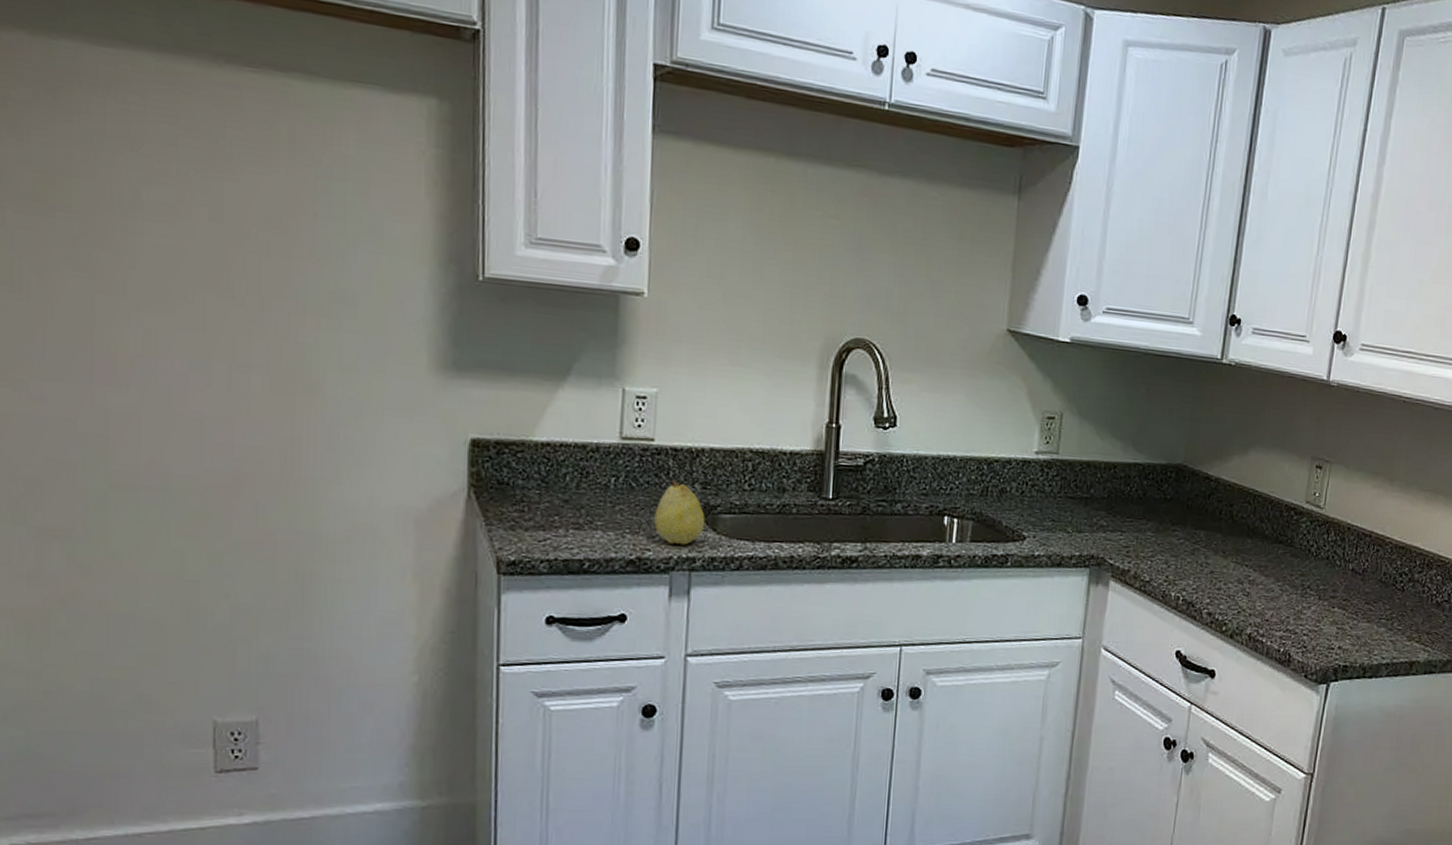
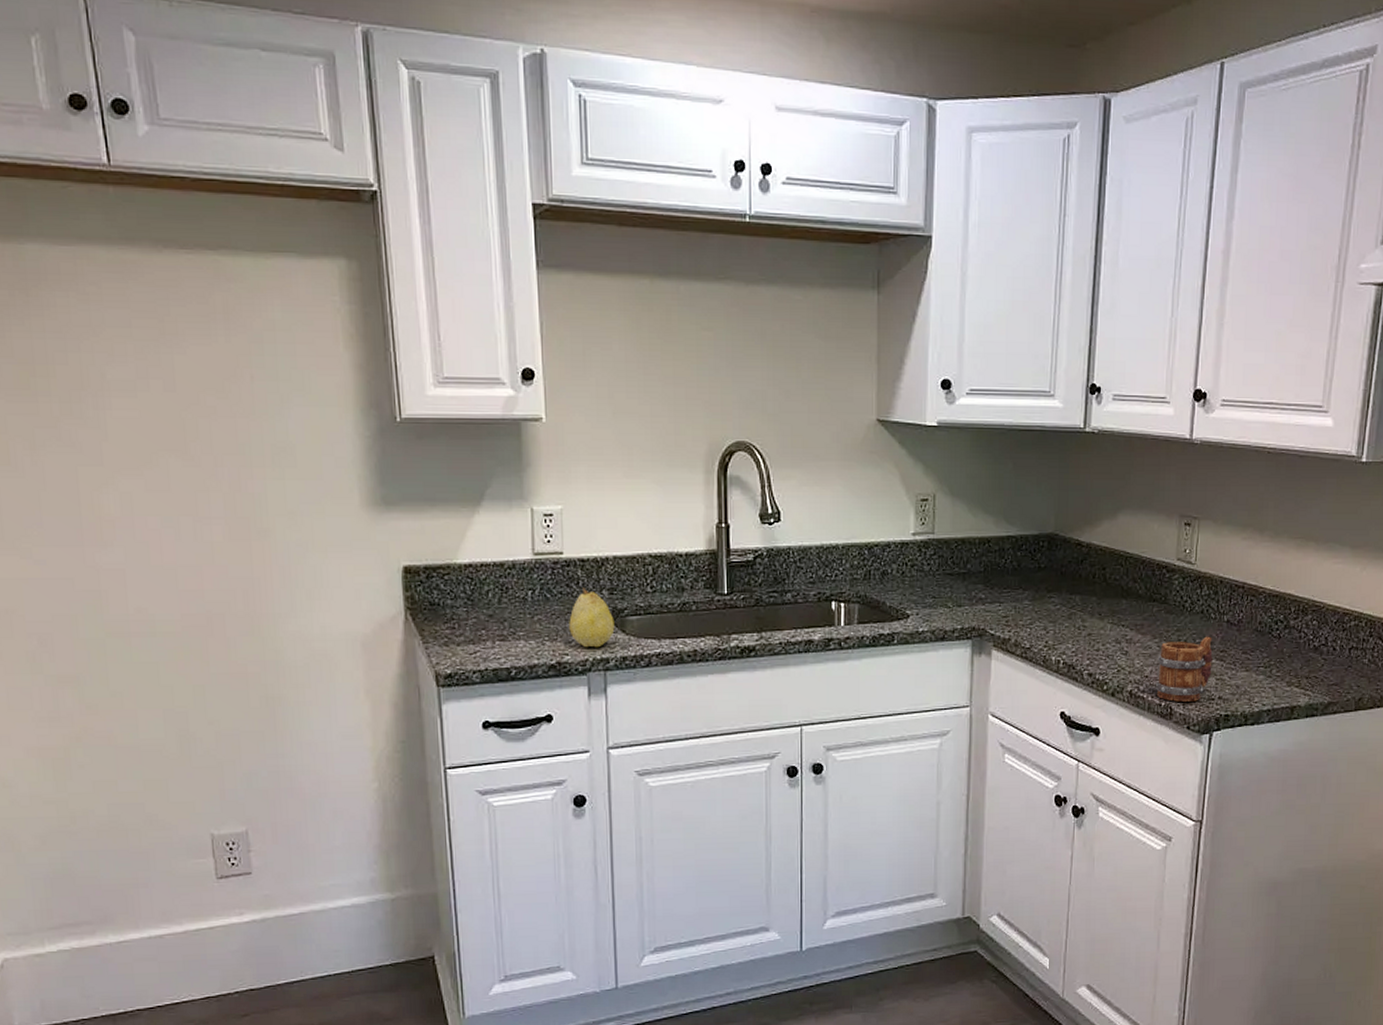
mug: none [1275,583,1336,650] -> present [1155,636,1213,702]

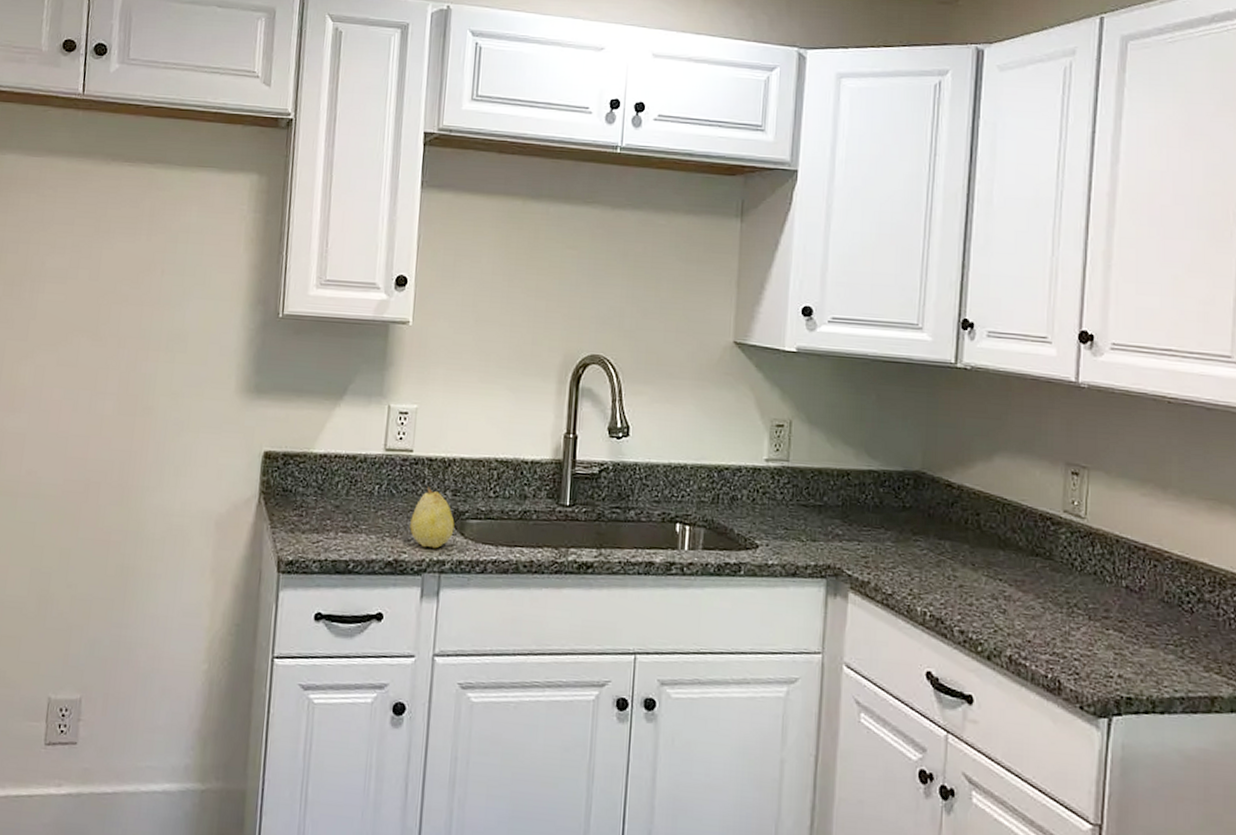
mug: present [1155,636,1213,702] -> none [1039,602,1109,677]

